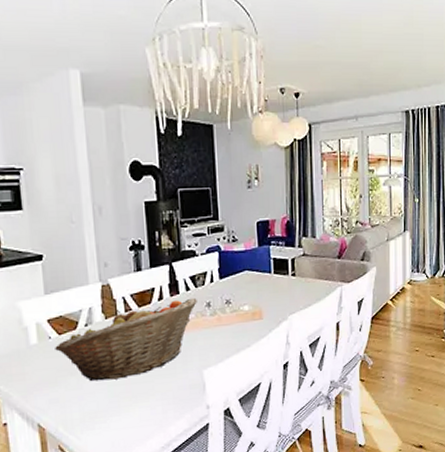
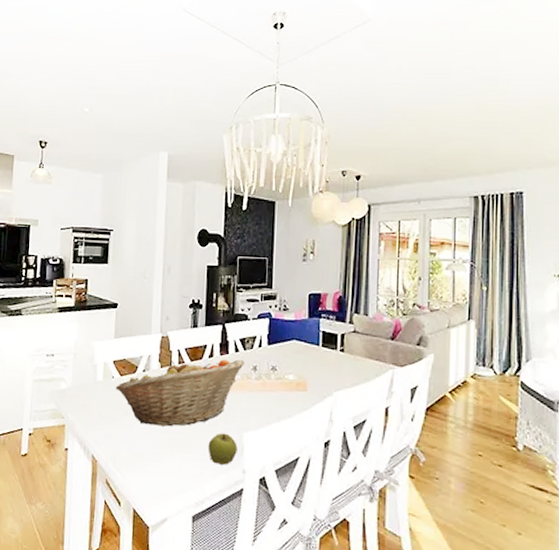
apple: none [168,374,199,406] -> present [208,433,238,465]

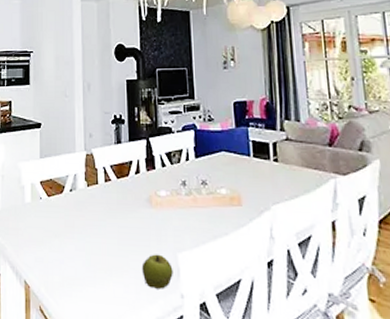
fruit basket: present [116,359,244,427] -> none [44,174,173,249]

